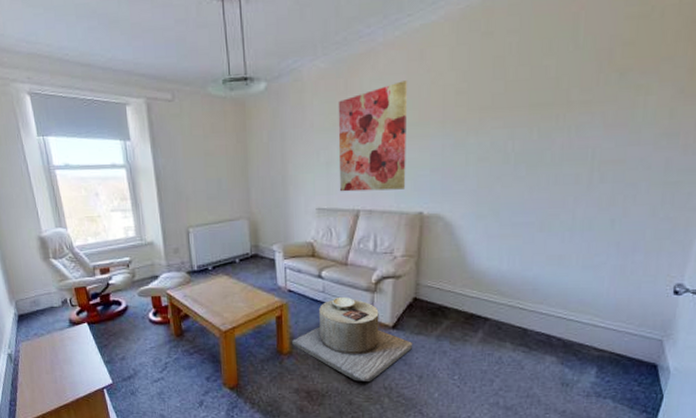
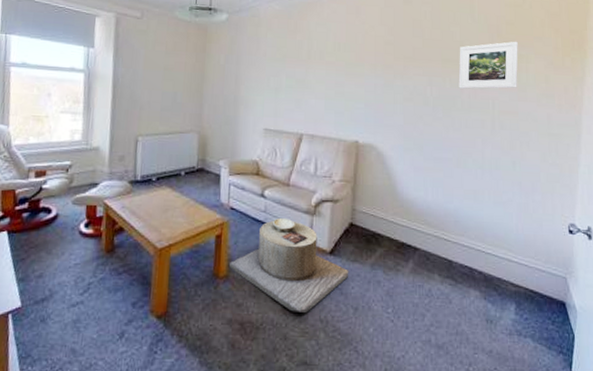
wall art: present [338,80,407,192] -> none [286,28,346,119]
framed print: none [549,67,637,139] -> present [458,41,518,89]

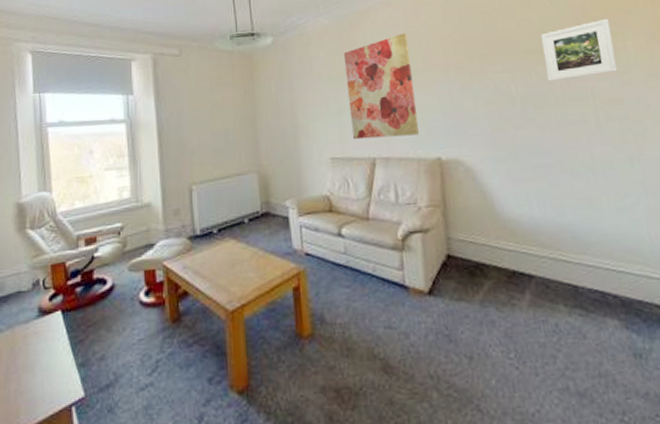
side table: present [230,217,349,313] -> none [313,258,456,370]
wall art: none [286,28,346,119] -> present [343,33,419,140]

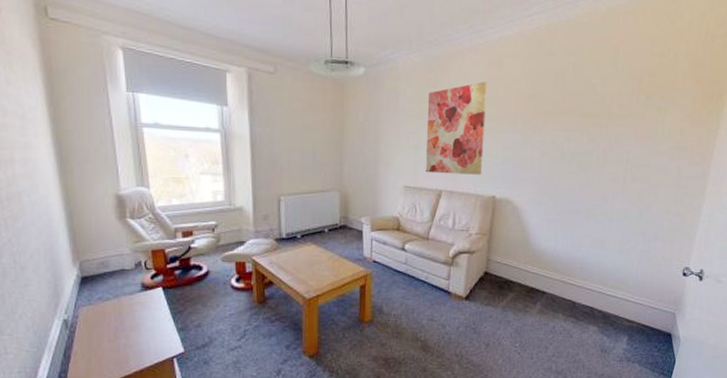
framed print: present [541,18,618,81] -> none [595,93,658,143]

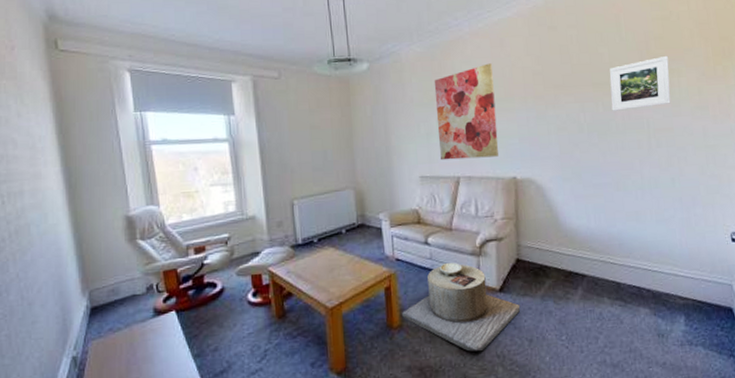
side table: none [374,268,483,349] -> present [402,262,521,352]
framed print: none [595,93,658,143] -> present [609,55,671,111]

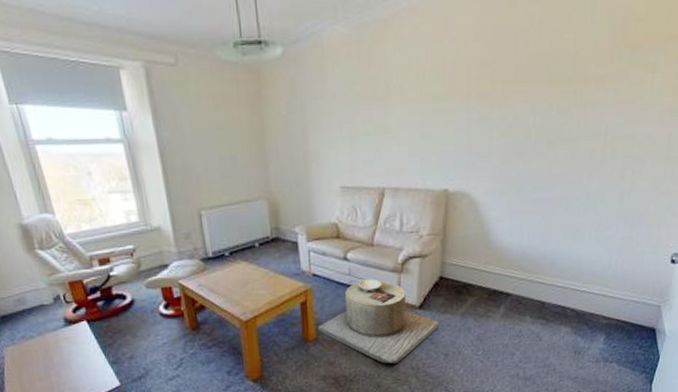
wall art: present [434,63,499,161] -> none [361,50,432,169]
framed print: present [609,55,671,111] -> none [567,44,646,114]

